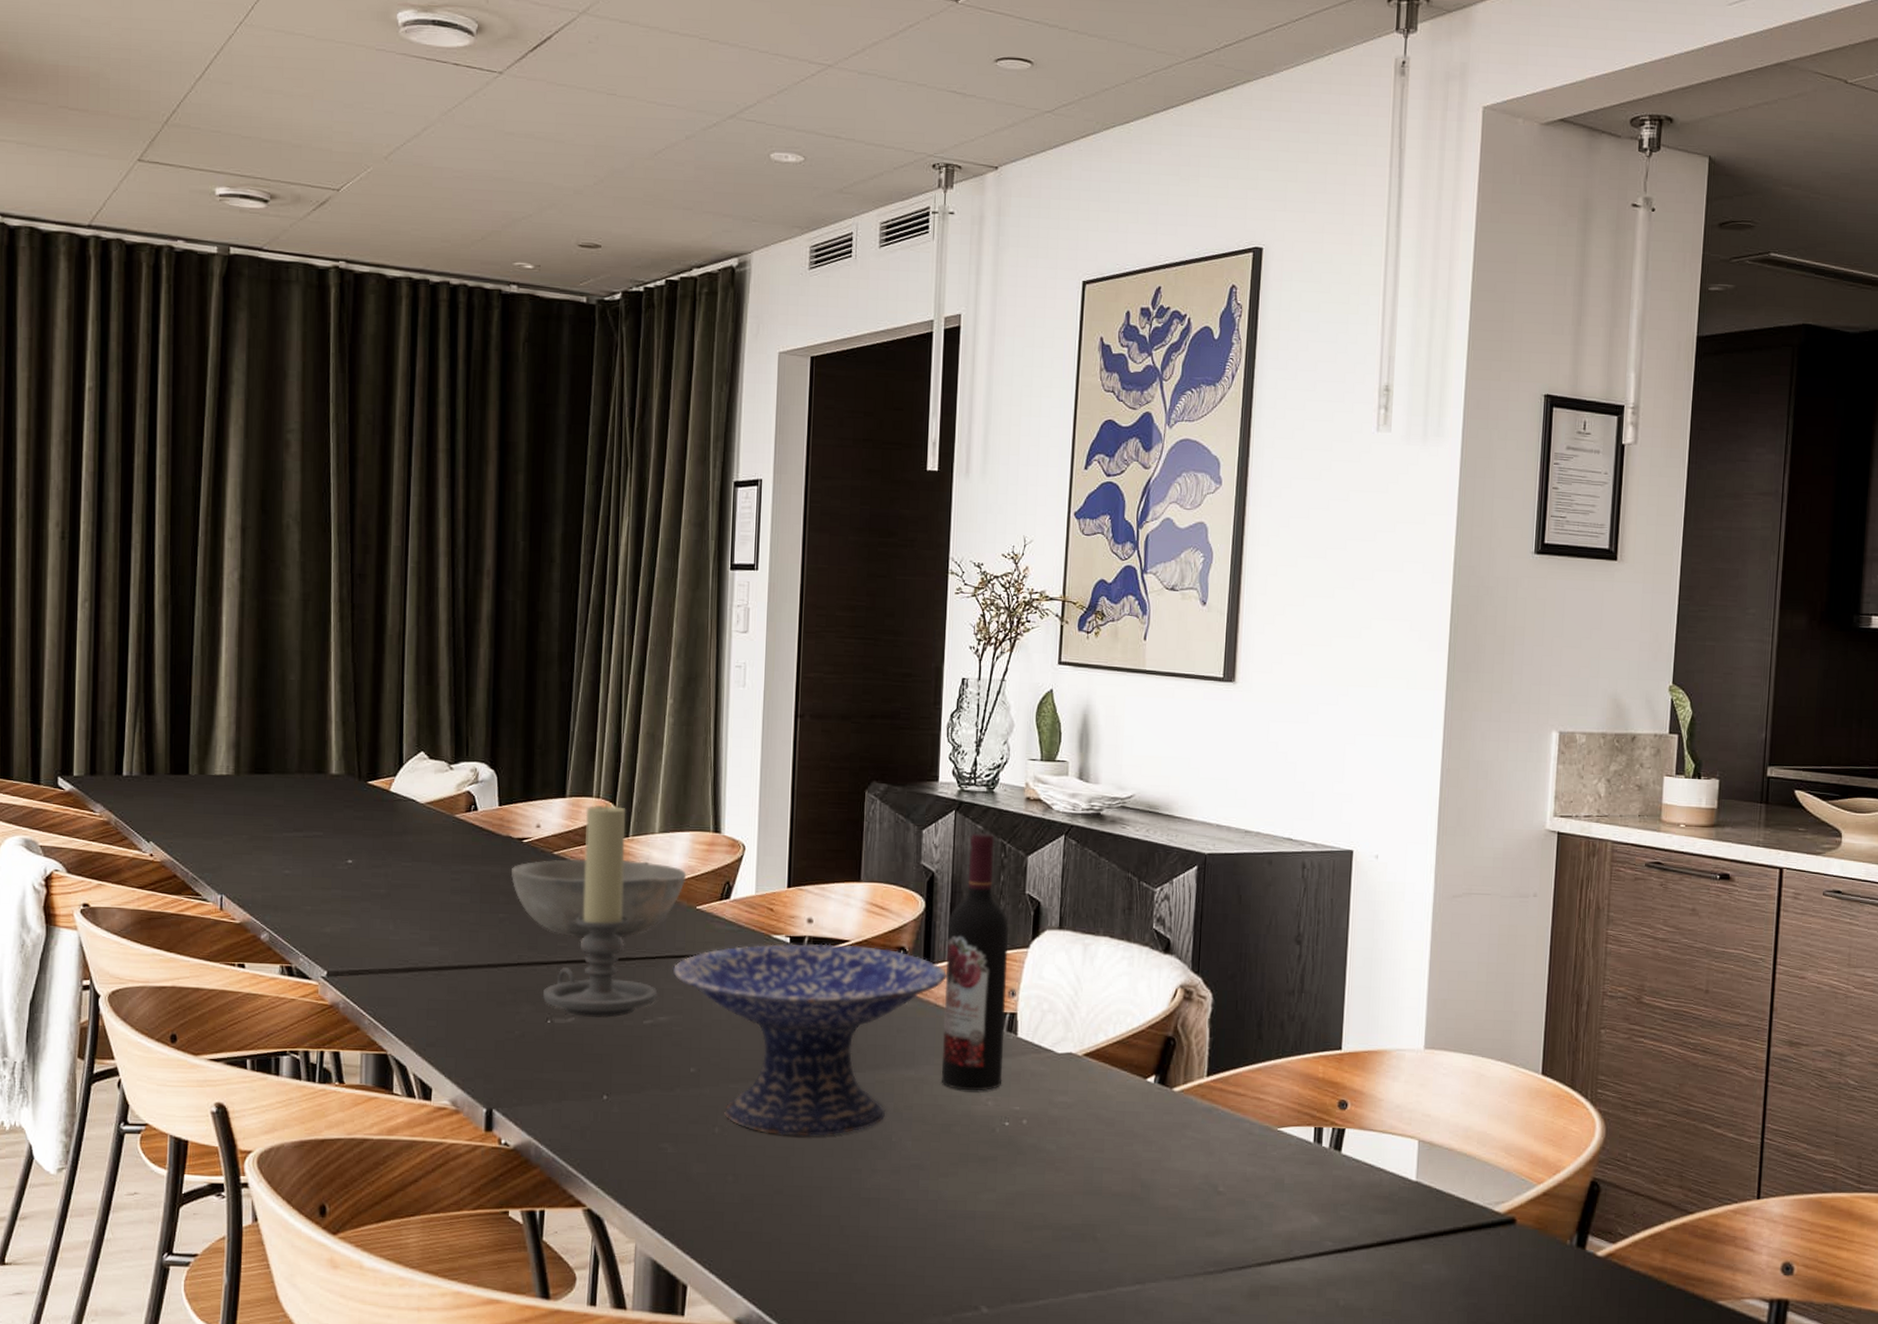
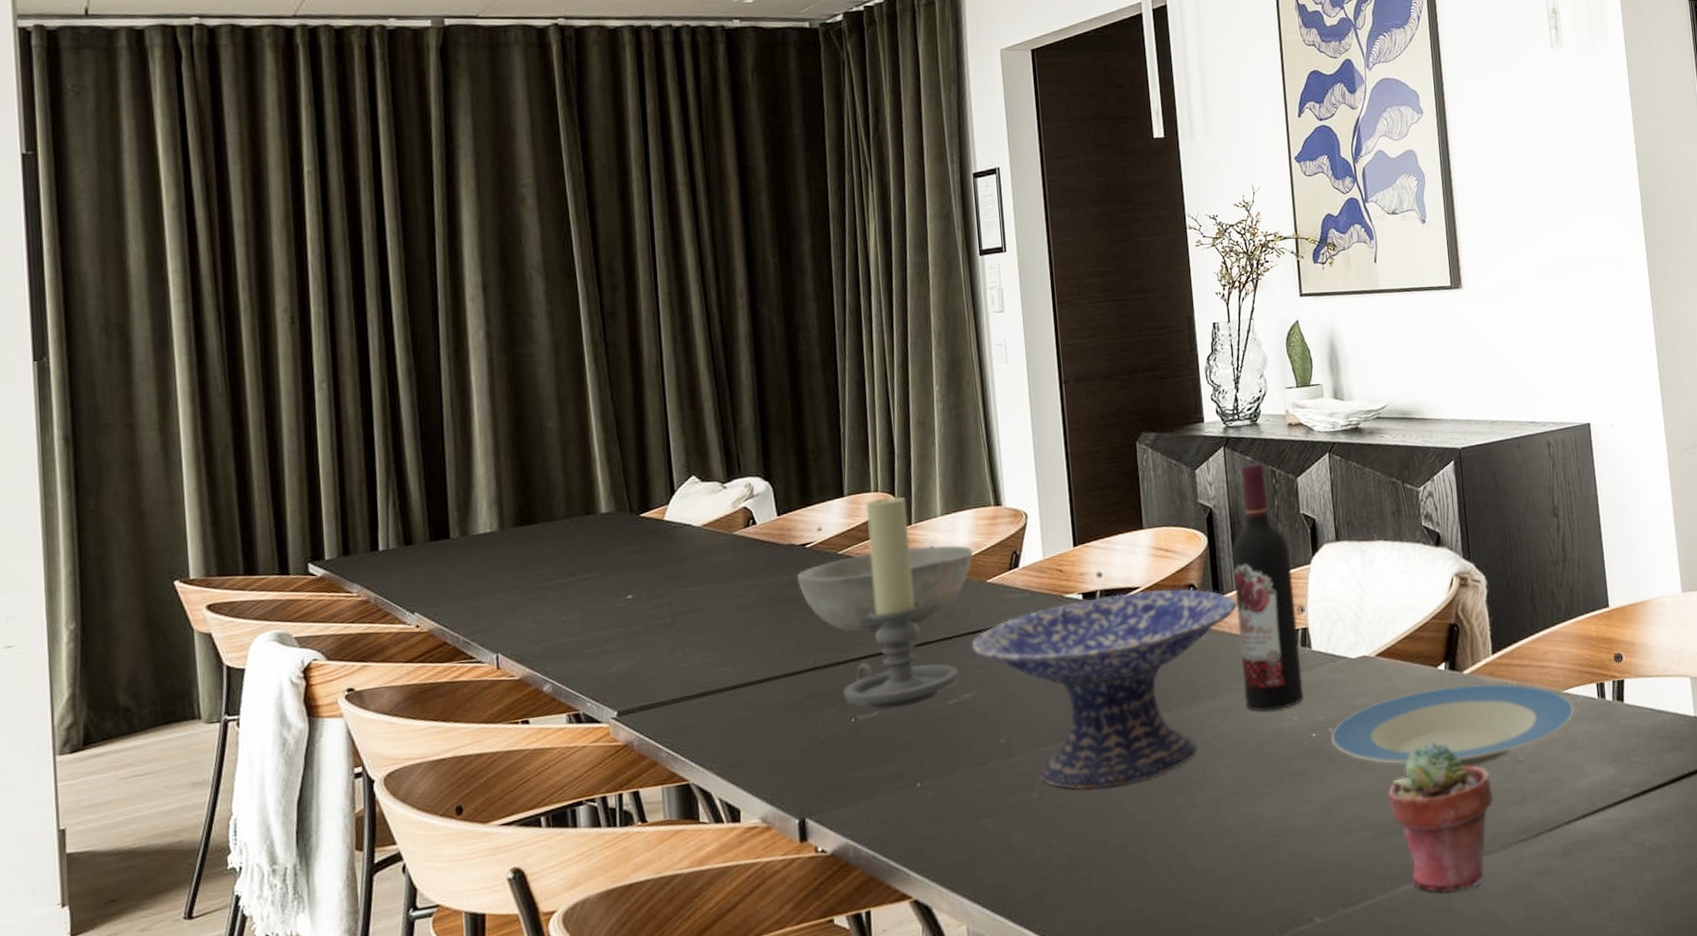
plate: none [1024,1100,1287,1189] -> present [1331,683,1576,768]
potted succulent: none [1075,1154,1185,1310] -> present [1388,741,1493,892]

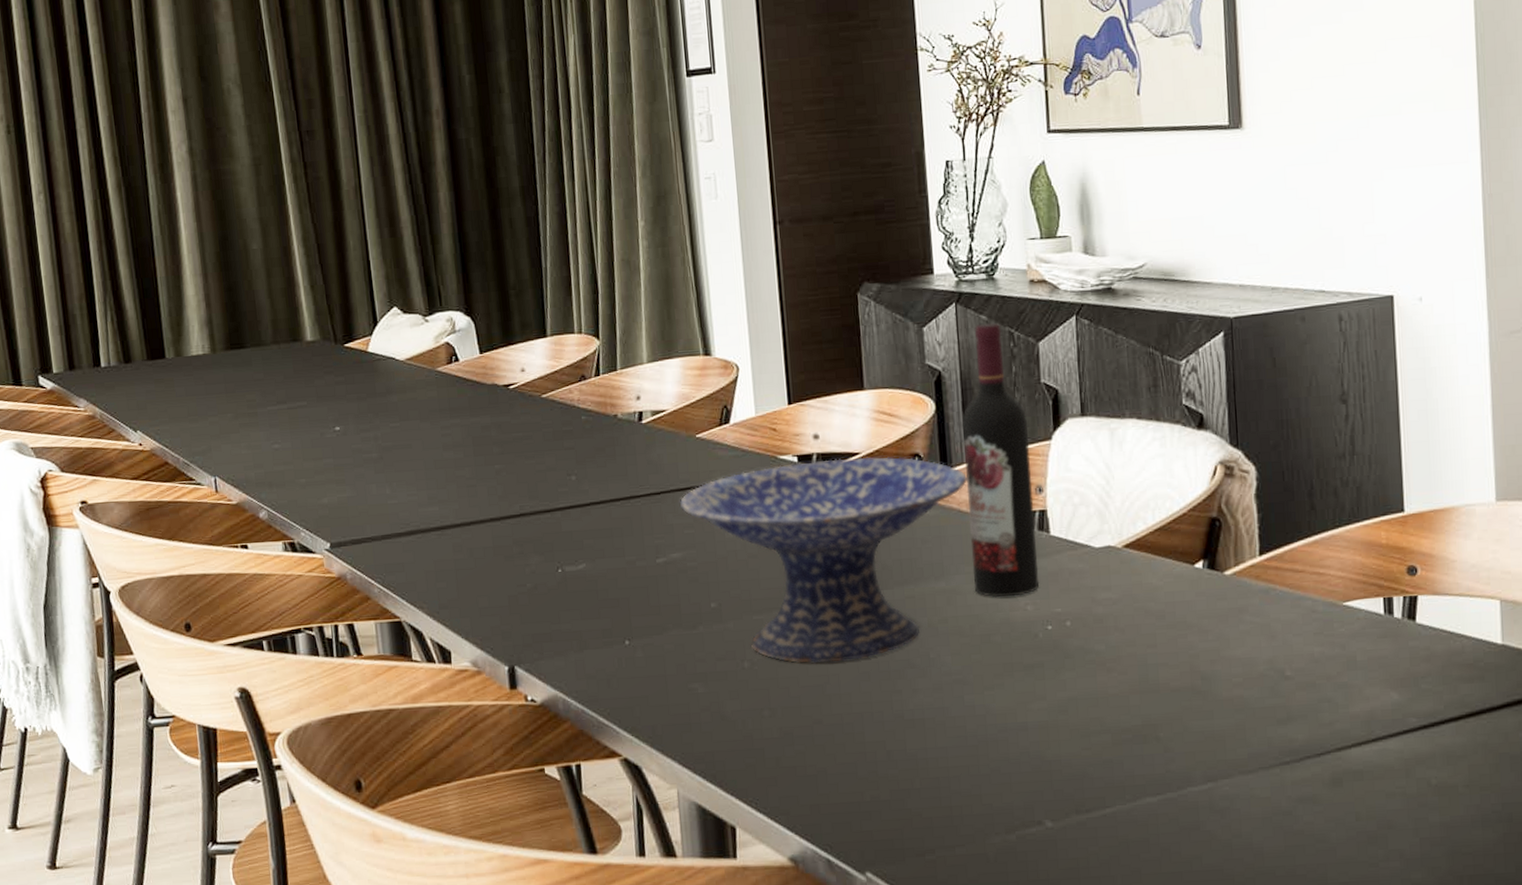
bowl: present [798,545,974,632] -> none [502,394,682,481]
candle holder: present [843,496,959,709] -> none [550,338,668,562]
plate: present [1331,683,1576,768] -> none [1069,587,1356,679]
potted succulent: present [1388,741,1493,892] -> none [1132,646,1253,810]

